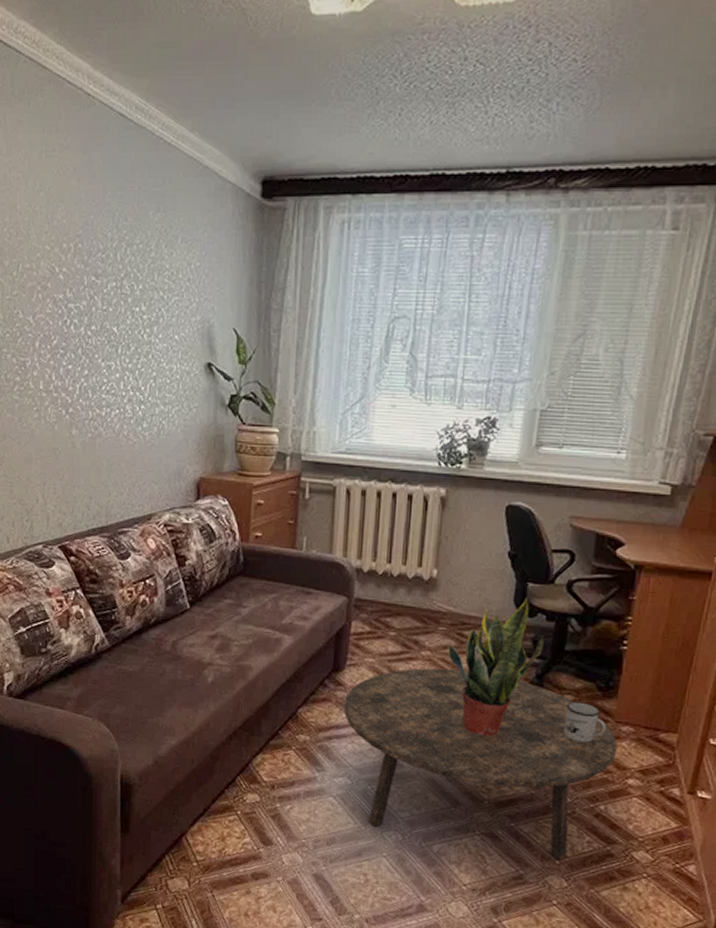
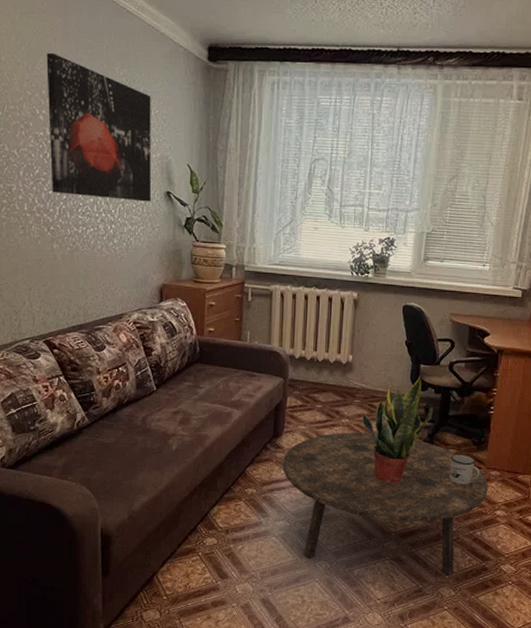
wall art: none [68,198,191,376] -> present [46,53,151,202]

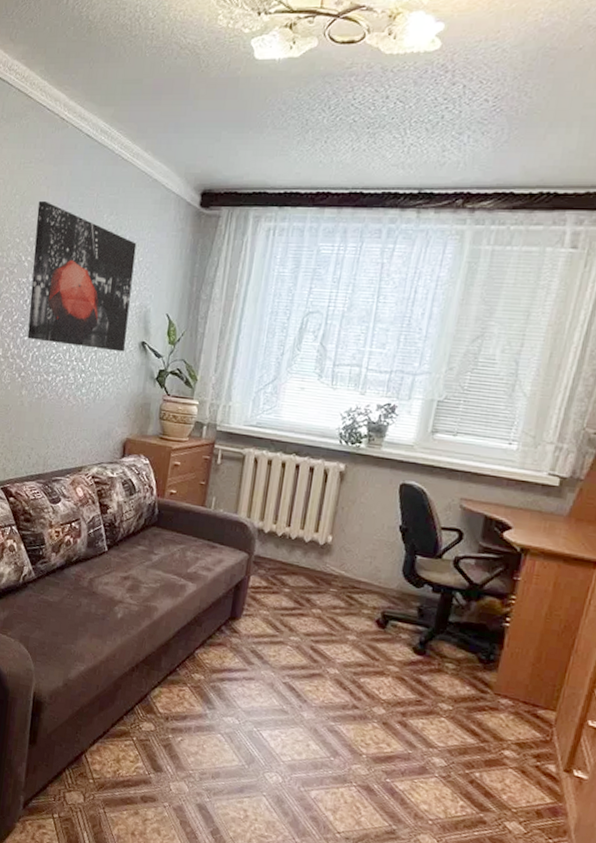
coffee table: present [283,432,489,575] -> none [237,624,496,821]
potted plant: present [362,375,433,484] -> none [337,568,429,695]
mug: present [448,454,480,485] -> none [442,670,486,711]

